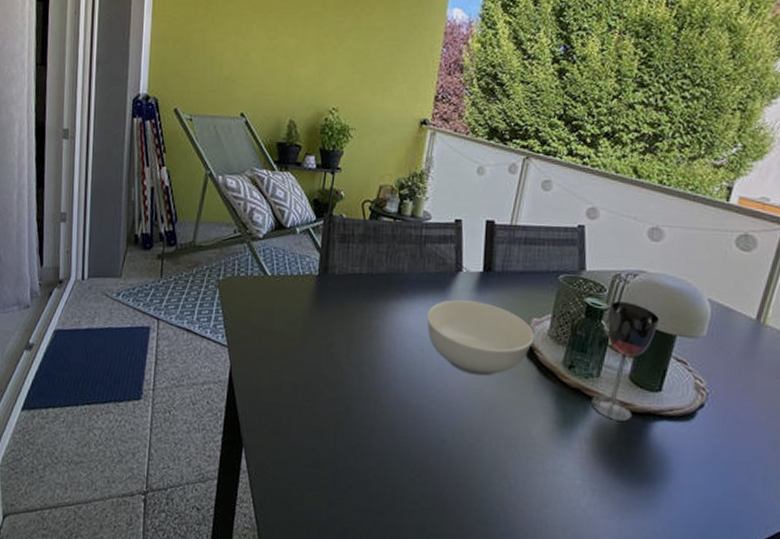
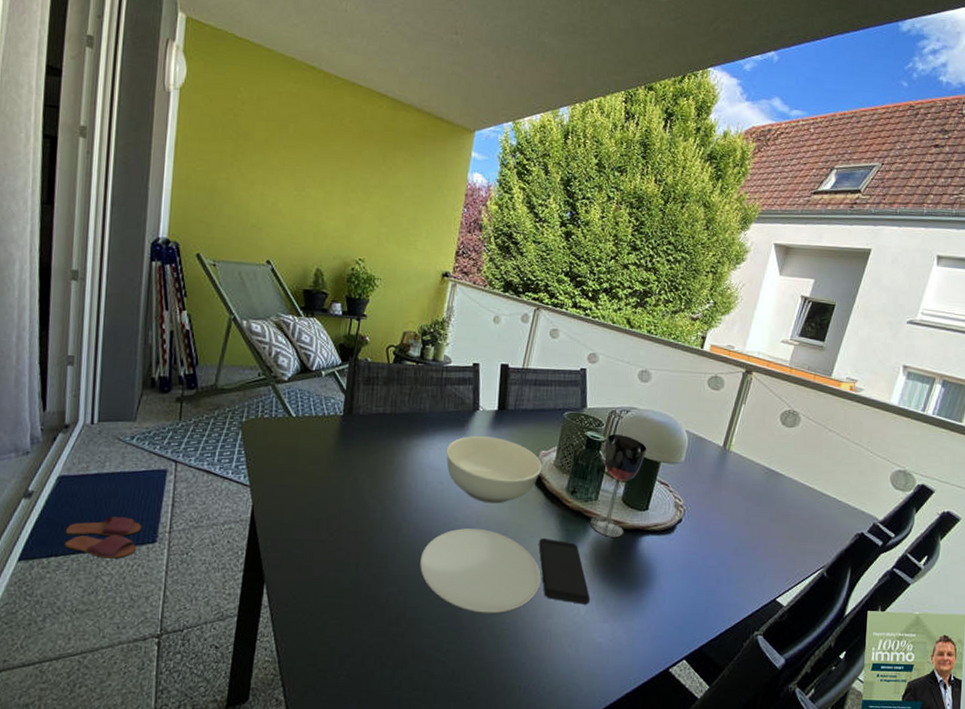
slippers: none [60,371,128,413] -> present [64,516,142,559]
plate: none [400,401,534,499] -> present [420,528,541,615]
mobile phone: none [531,417,593,497] -> present [539,538,591,605]

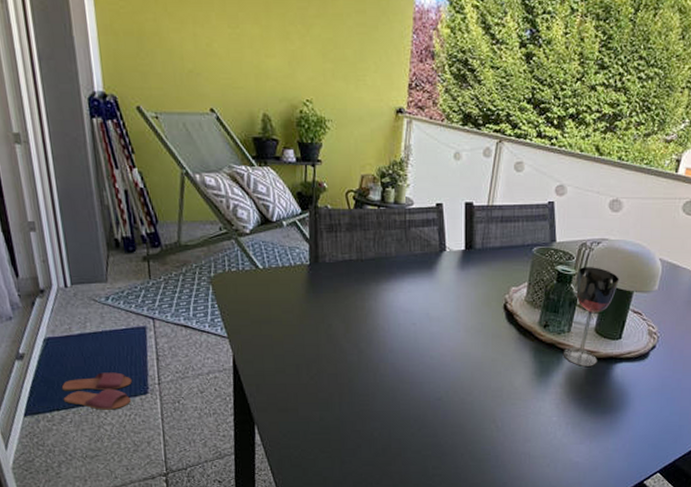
plate: present [420,528,541,615] -> none [400,365,517,442]
bowl: present [446,436,543,504] -> none [416,277,514,341]
mobile phone: present [539,538,591,605] -> none [514,371,567,429]

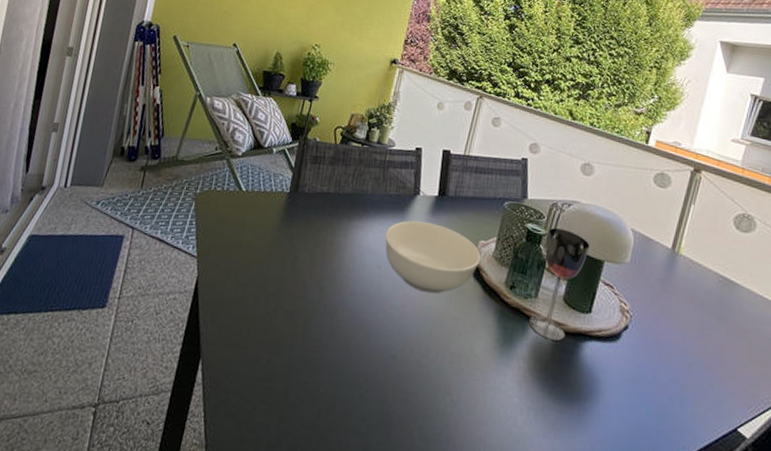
slippers: present [61,372,132,410] -> none [24,278,95,321]
bowl: none [416,277,514,341] -> present [385,220,481,294]

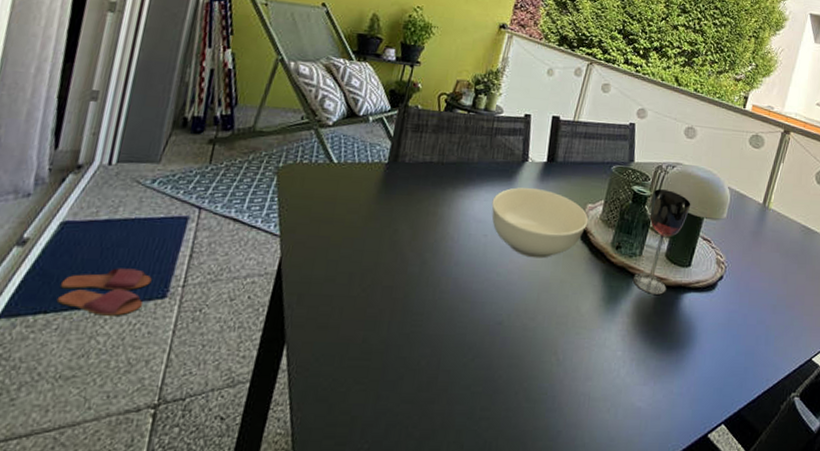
slippers: none [24,278,95,321] -> present [56,268,152,316]

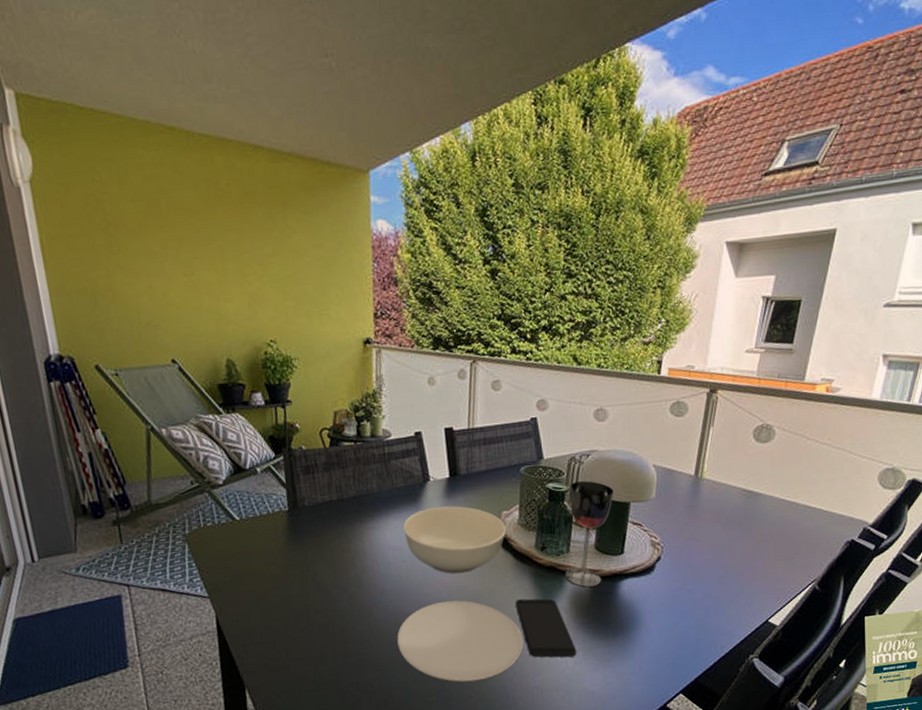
slippers: present [56,268,152,316] -> none [35,647,110,691]
plate: none [456,284,582,378] -> present [397,600,523,683]
mobile phone: none [581,295,631,366] -> present [515,598,577,658]

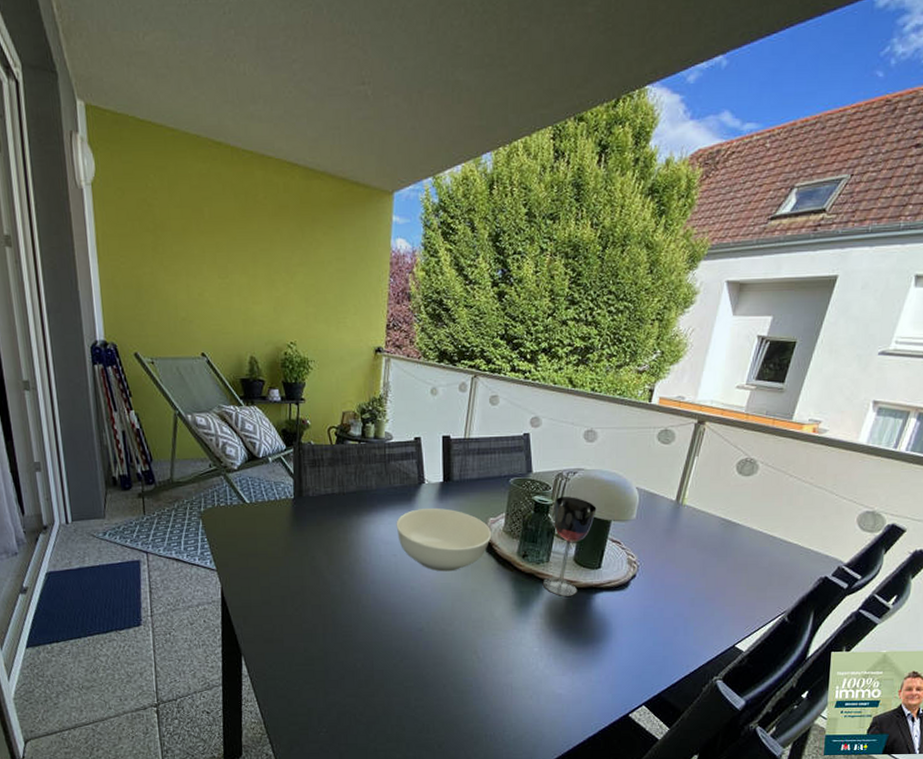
plate: present [397,600,523,683] -> none [382,596,498,673]
mobile phone: present [515,598,577,658] -> none [494,601,548,660]

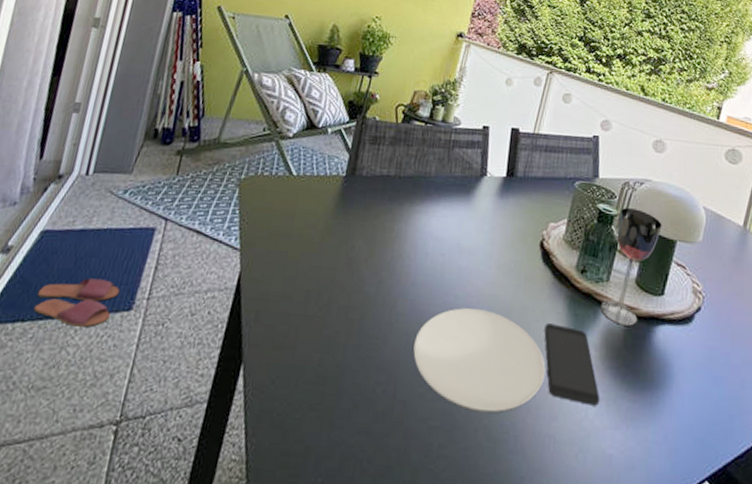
slippers: none [61,605,126,642] -> present [33,278,120,327]
plate: none [382,596,498,673] -> present [413,308,546,414]
bowl: present [396,508,492,572] -> none [449,203,551,281]
mobile phone: none [494,601,548,660] -> present [544,323,600,406]

